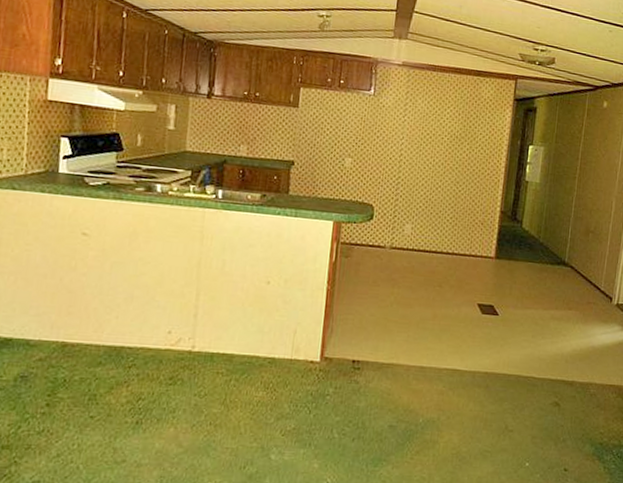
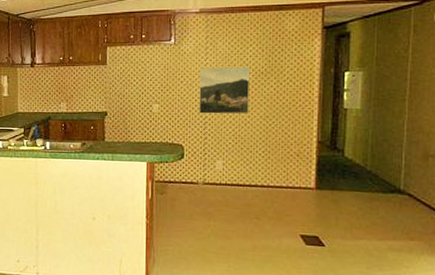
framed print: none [392,124,447,178] -> present [199,66,251,114]

